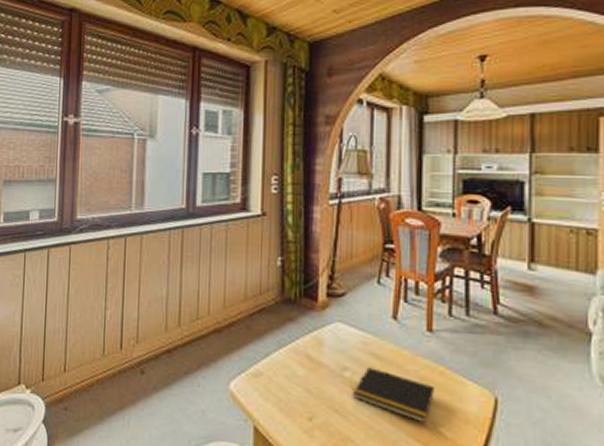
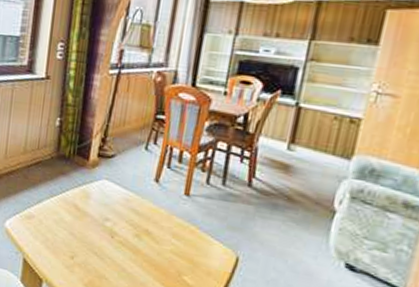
notepad: present [352,367,434,423] -> none [110,220,184,271]

